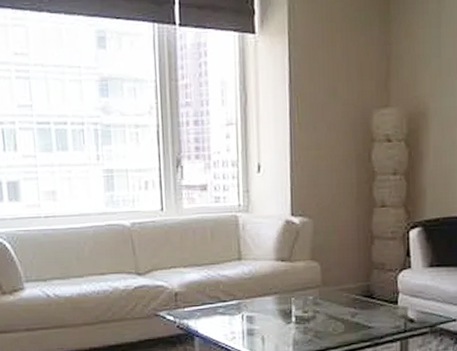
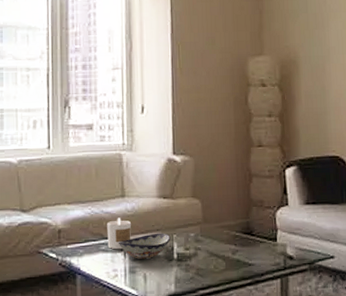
candle: none [224,281,249,313] -> present [107,217,132,250]
decorative bowl: none [235,296,289,323] -> present [118,233,171,260]

